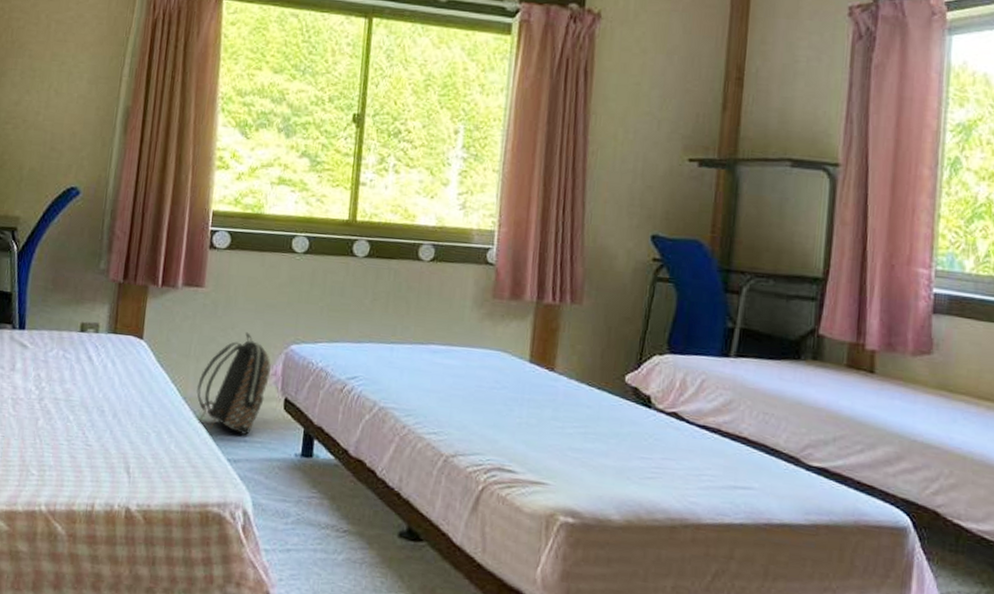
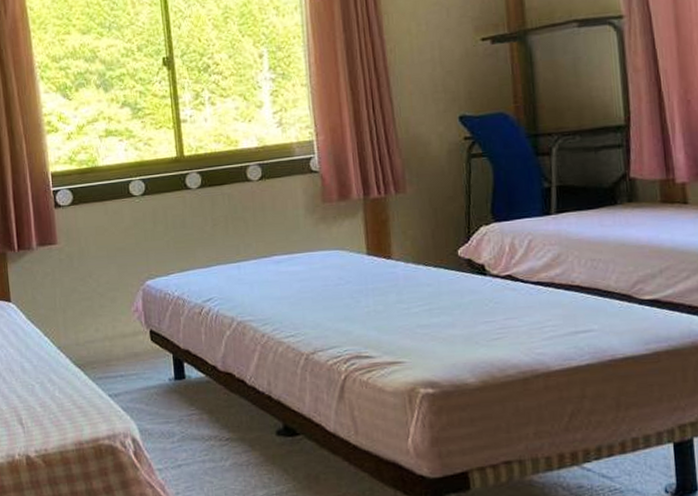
backpack: present [196,332,271,436] -> none [68,277,133,374]

